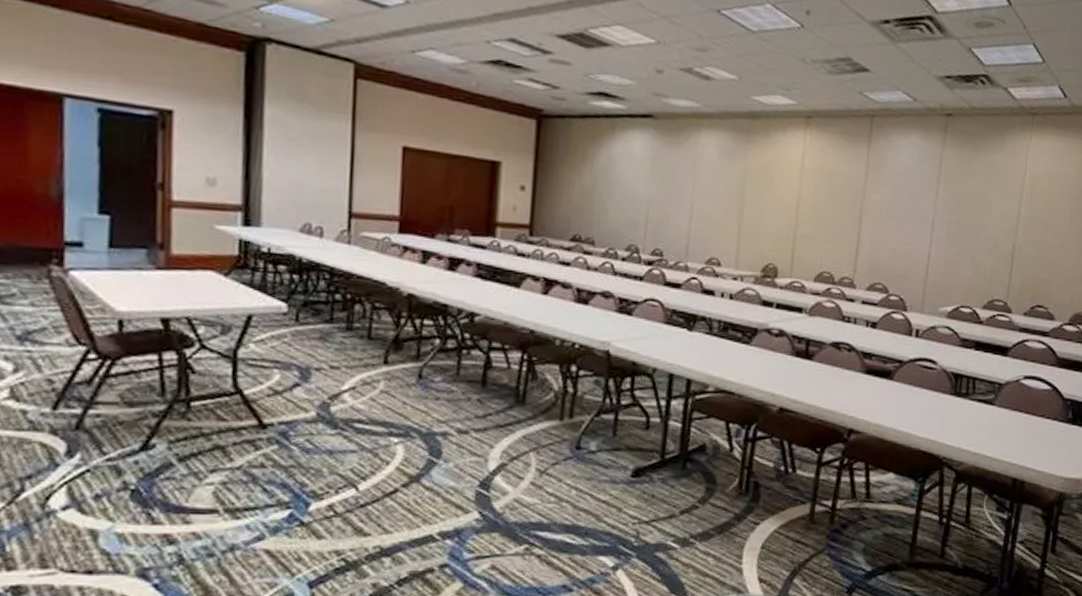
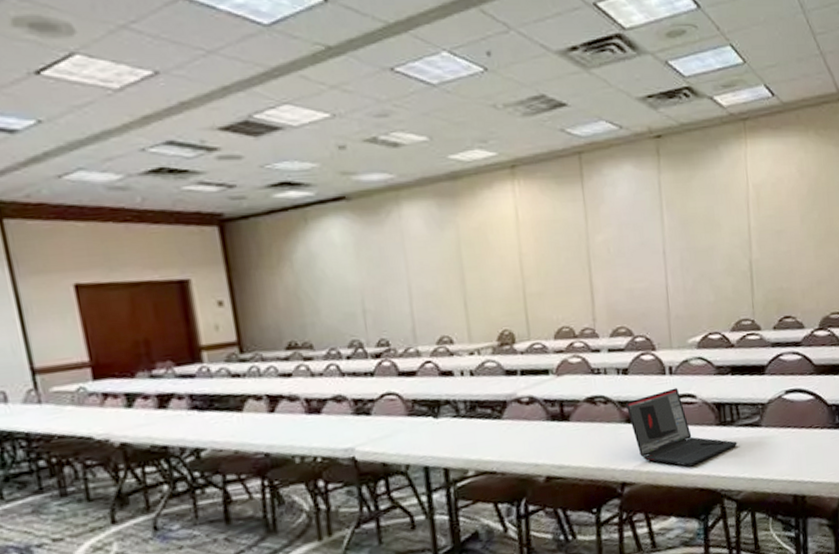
laptop: none [868,350,968,429] -> present [625,387,737,467]

